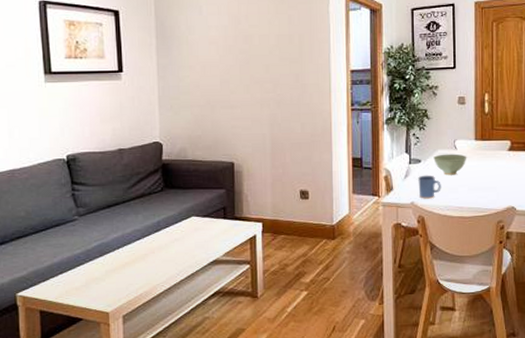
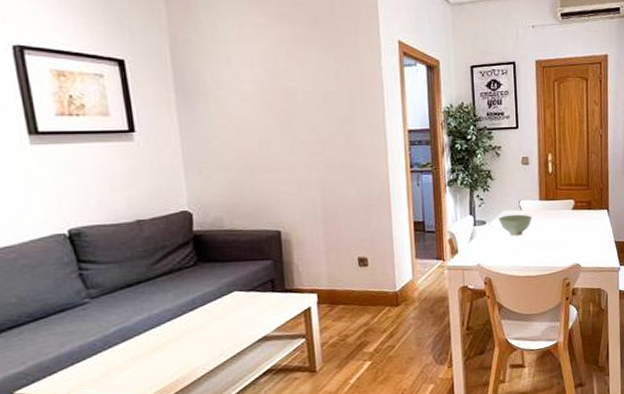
mug: present [418,175,441,199] -> none [484,236,508,261]

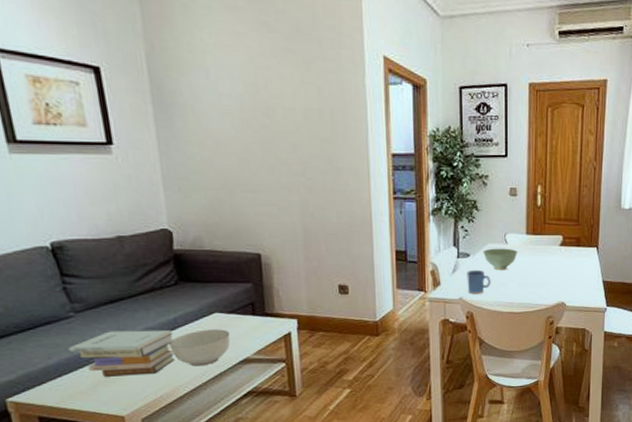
books: none [82,310,192,363] -> present [68,329,175,377]
bowl: none [187,307,250,347] -> present [169,329,230,366]
mug: none [484,236,508,261] -> present [467,269,491,294]

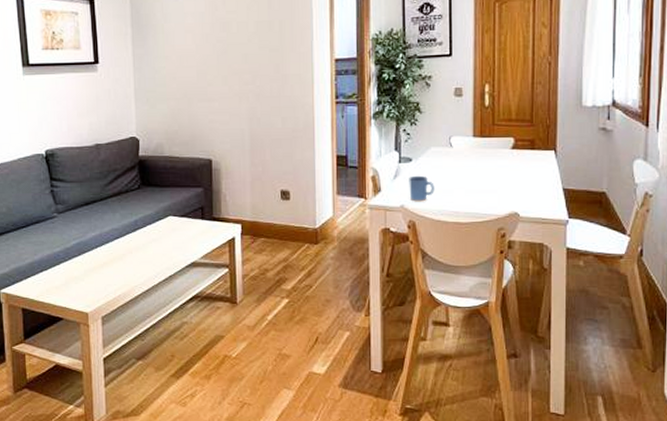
books: present [68,329,175,377] -> none [50,231,133,274]
bowl: present [169,329,230,366] -> none [130,232,181,268]
bowl: present [483,248,518,270] -> none [426,152,464,176]

